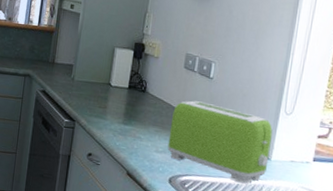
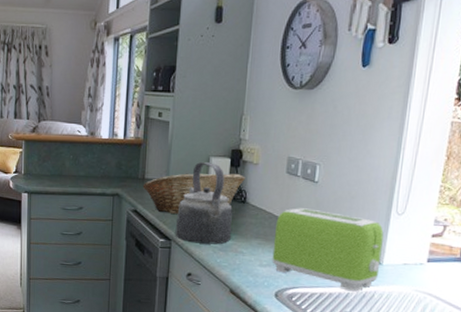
fruit basket: none [52,61,146,98] -> present [142,173,245,215]
kettle: none [79,52,133,129] -> present [175,162,233,245]

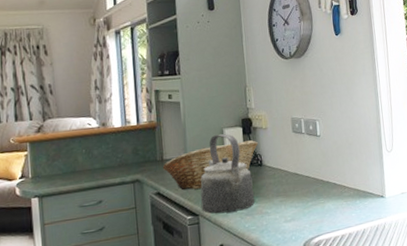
toaster: present [272,208,384,292] -> none [292,160,385,228]

